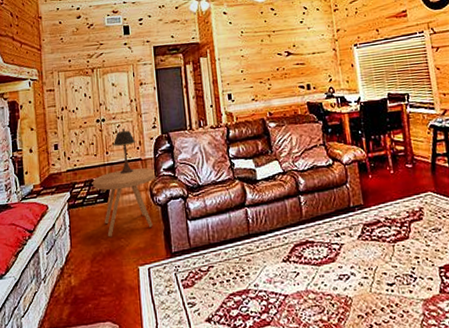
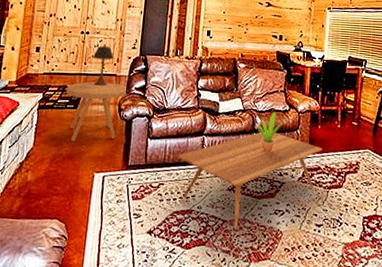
coffee table: none [221,190,379,304] -> present [177,131,323,230]
potted plant: none [300,168,333,214] -> present [256,112,286,153]

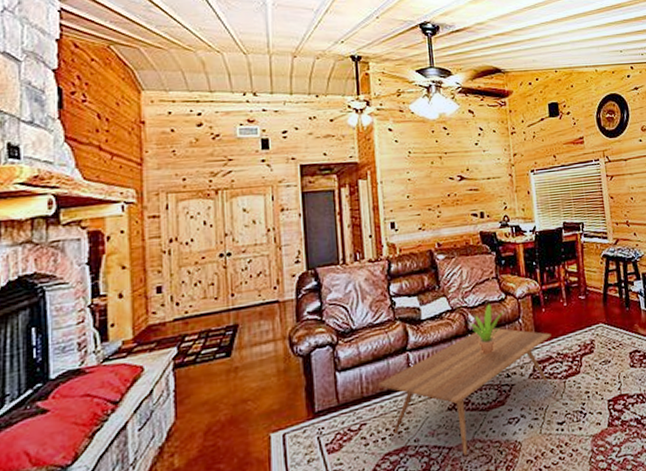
side table: present [66,82,128,142] -> none [211,311,299,401]
table lamp: present [92,43,115,86] -> none [241,263,273,321]

